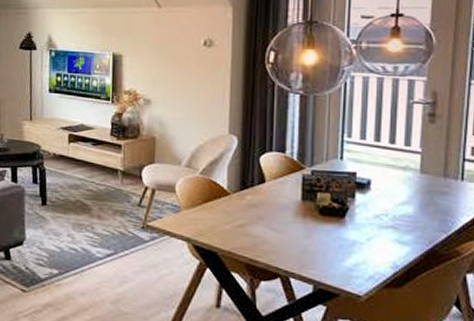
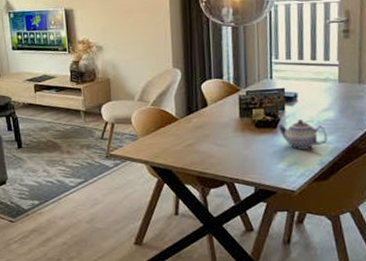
teapot: none [346,210,403,248] -> present [278,118,327,150]

